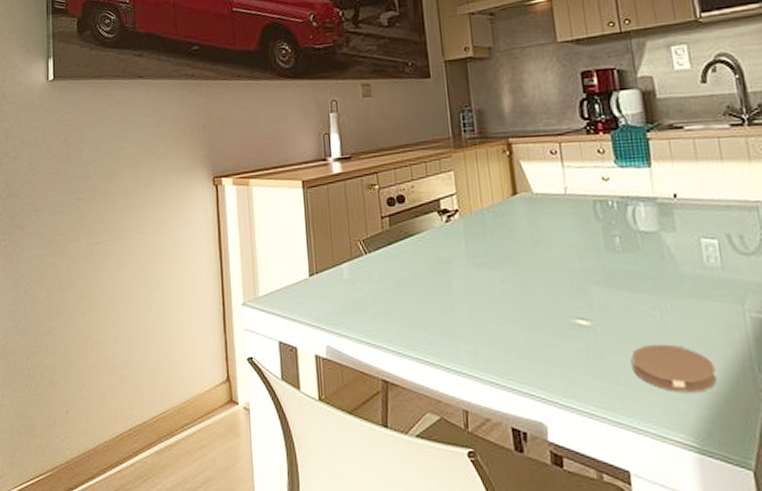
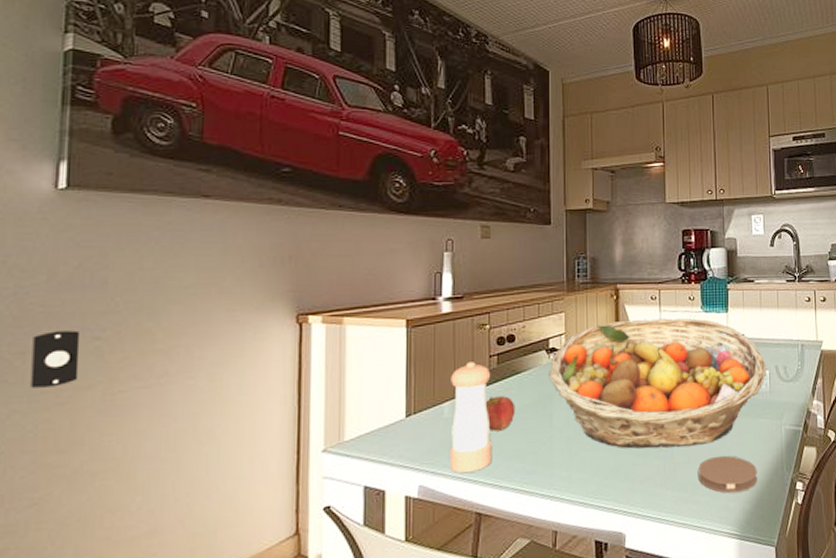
light switch: none [42,192,70,238] -> present [30,330,81,388]
pepper shaker: none [346,223,394,338] -> present [450,362,492,474]
apple: none [381,259,412,296] -> present [485,396,515,432]
fruit basket: none [442,174,715,330] -> present [548,318,766,449]

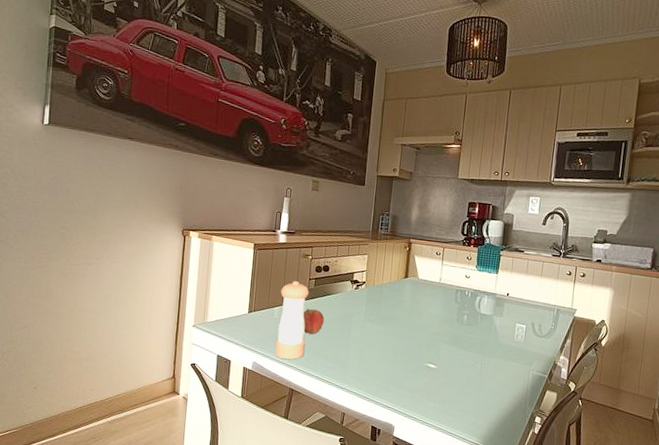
light switch: present [30,330,81,388] -> none [25,219,54,256]
fruit basket: present [548,318,766,449] -> none [350,267,524,373]
coaster: present [699,456,758,494] -> none [456,384,505,415]

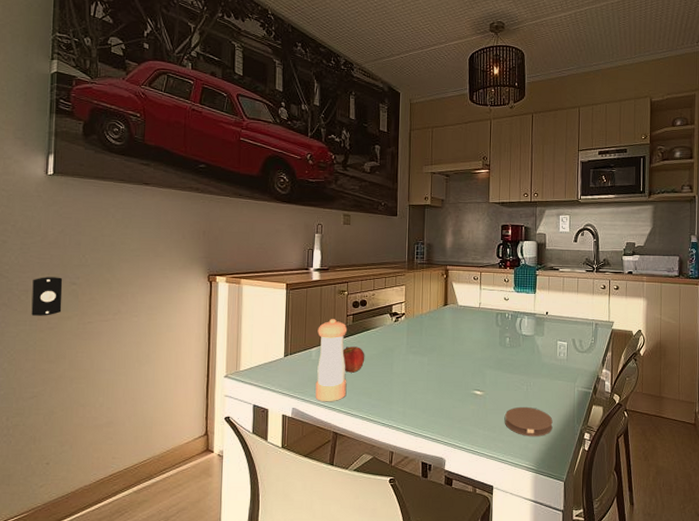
light switch: none [25,219,54,256] -> present [31,277,63,316]
coaster: none [456,384,505,415] -> present [505,408,553,436]

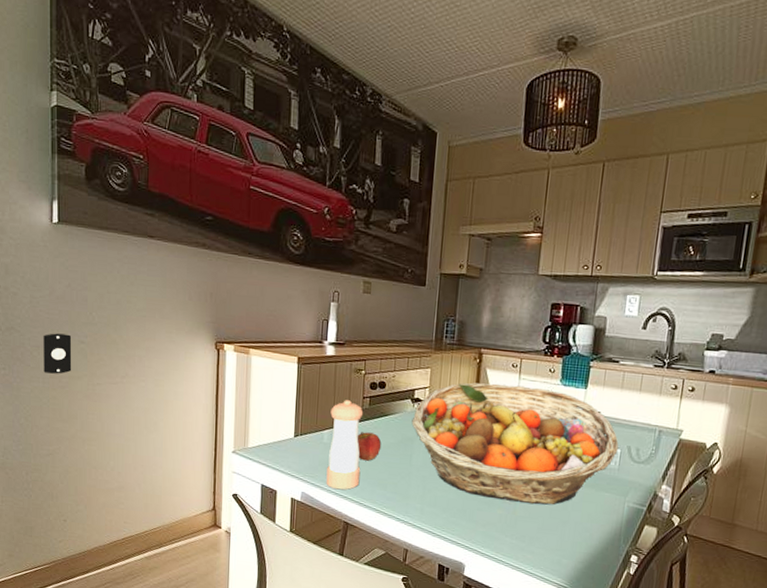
fruit basket: none [391,294,565,397] -> present [411,382,619,505]
coaster: present [505,408,553,436] -> none [536,517,594,553]

